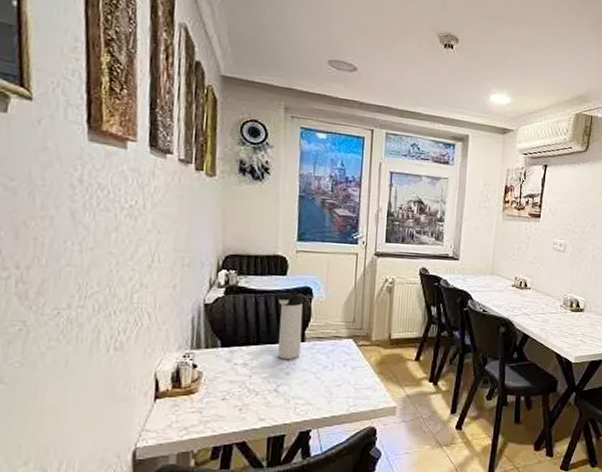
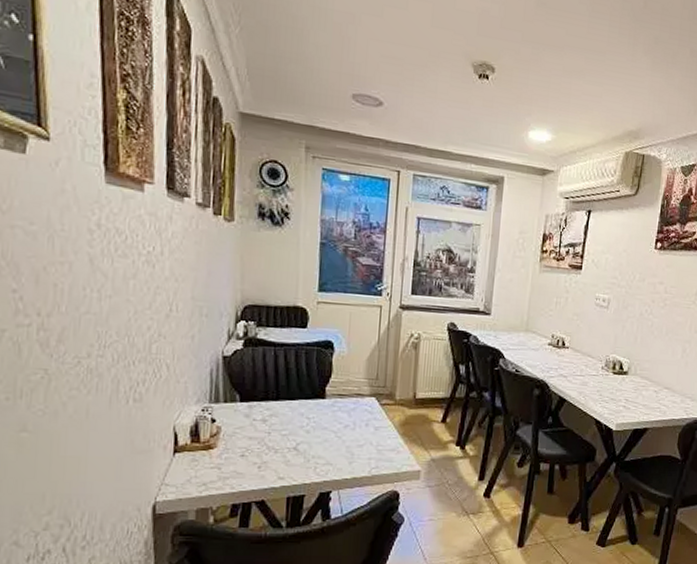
thermos bottle: present [276,290,303,360] -> none [296,344,324,418]

